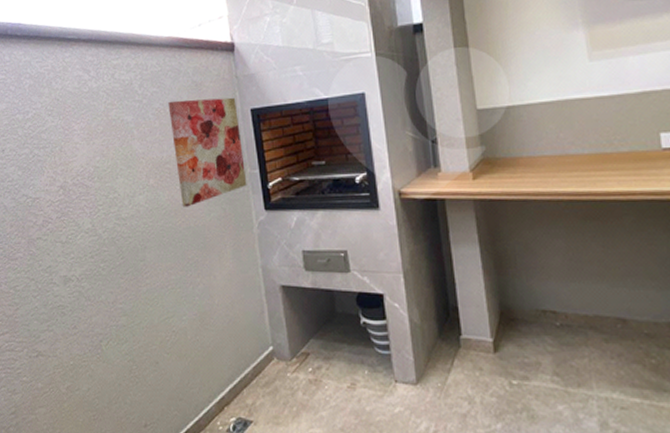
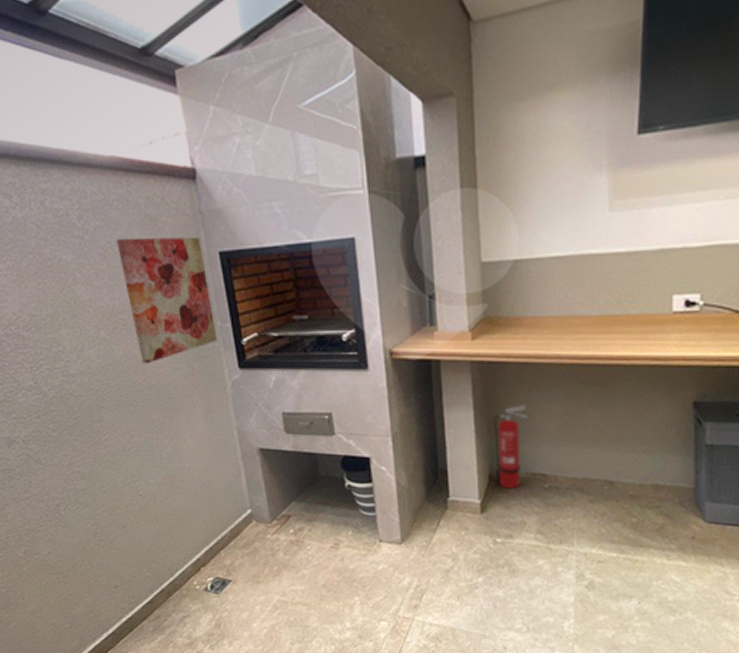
fire extinguisher: none [499,241,534,326] -> present [493,405,529,488]

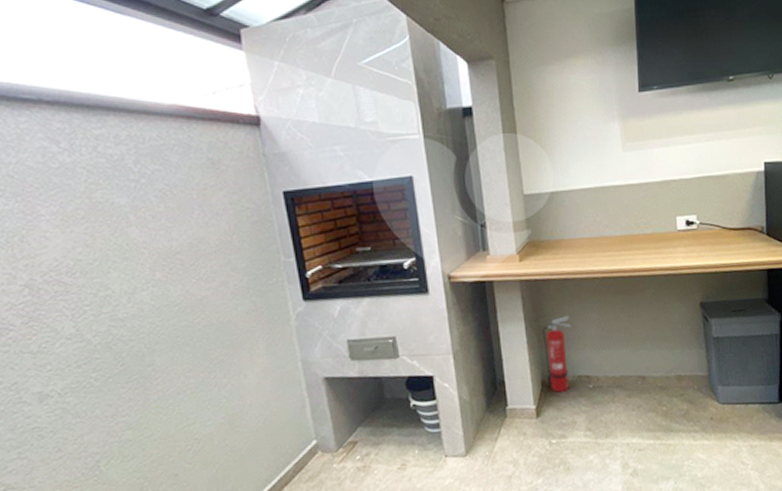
wall art: present [116,236,218,364] -> none [176,178,281,303]

